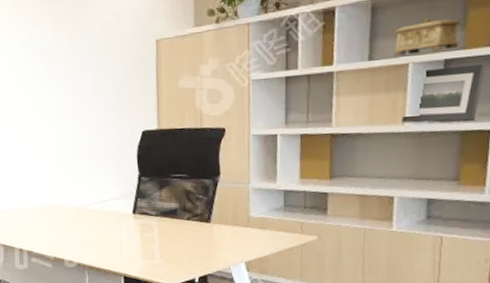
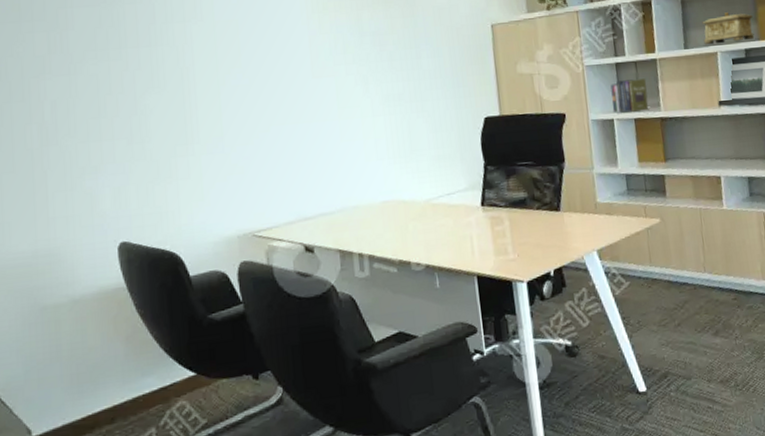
books: none [277,93,319,129] -> present [610,78,649,113]

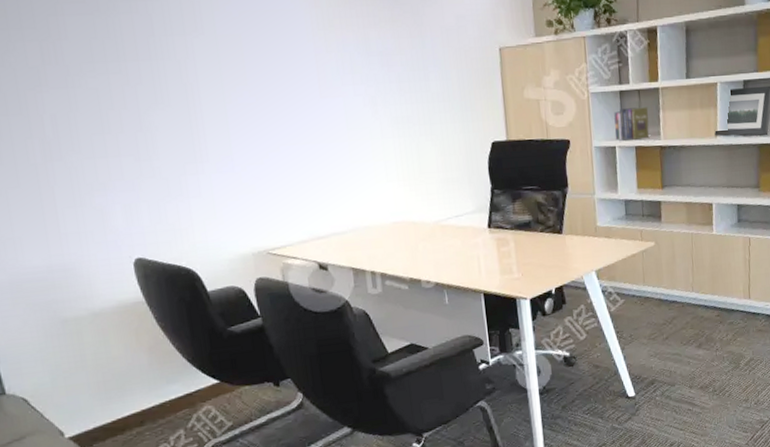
decorative box: present [702,12,755,45] -> none [704,43,754,75]

